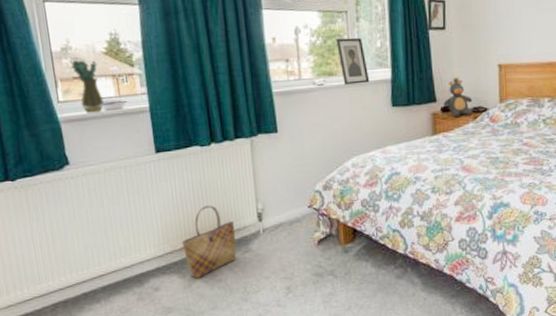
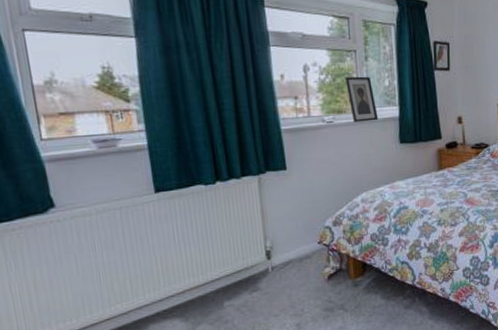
vase: present [69,57,104,115] -> none [54,91,96,153]
tote bag: present [181,204,237,278] -> none [184,244,244,321]
stuffed animal: present [443,79,474,117] -> none [448,117,476,153]

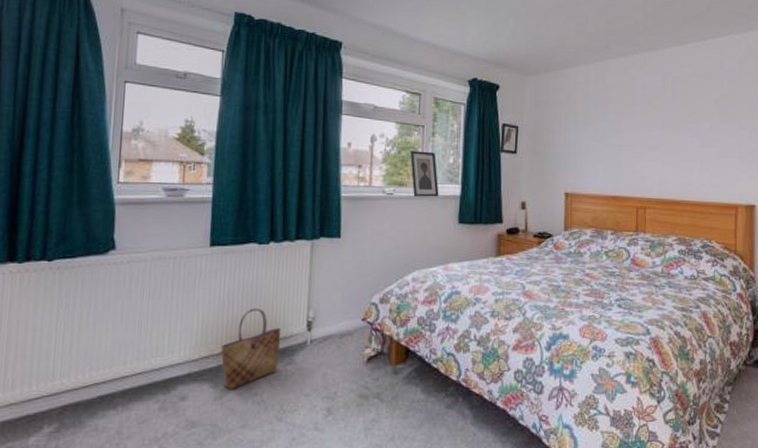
tote bag: none [184,244,244,321] -> present [220,307,282,389]

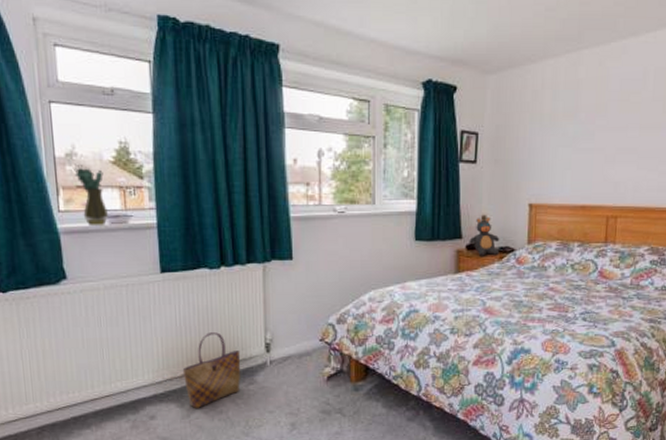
vase: none [138,138,167,199] -> present [74,164,108,227]
picture frame: present [410,151,439,197] -> none [361,165,394,214]
stuffed animal: none [509,203,539,241] -> present [469,216,500,256]

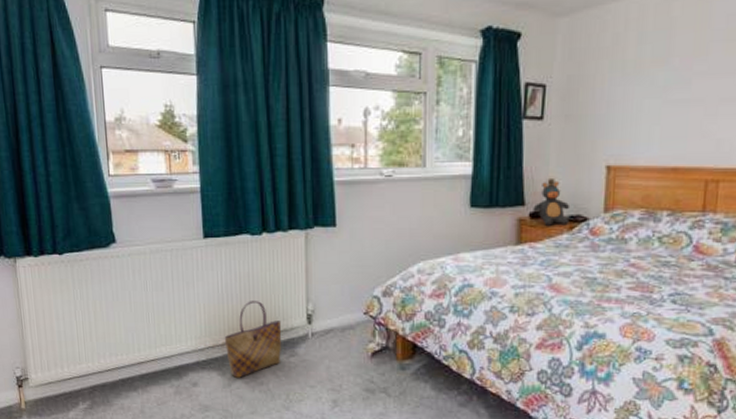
vase: present [74,164,108,227] -> none [123,128,154,191]

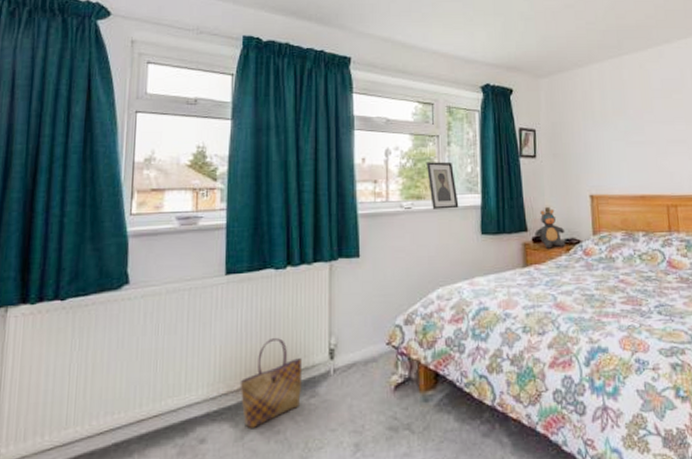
picture frame: none [411,123,446,178] -> present [427,161,459,209]

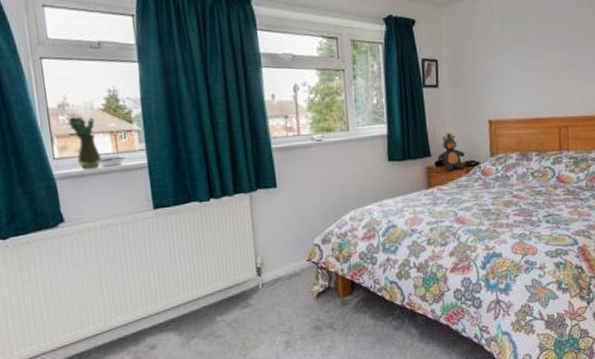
vase: none [150,168,179,229] -> present [66,113,101,171]
tote bag: present [240,337,303,428] -> none [179,260,235,335]
picture frame: present [427,161,459,209] -> none [334,94,367,141]

